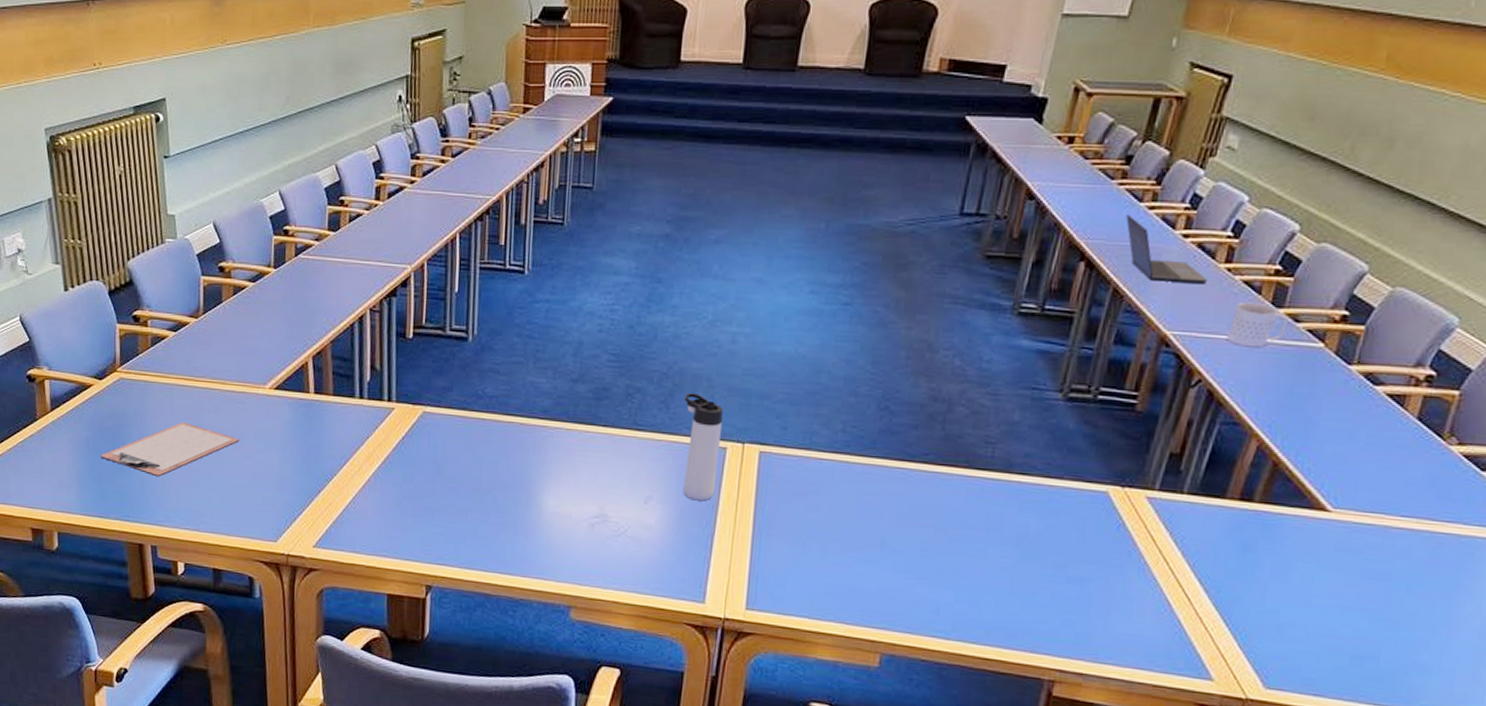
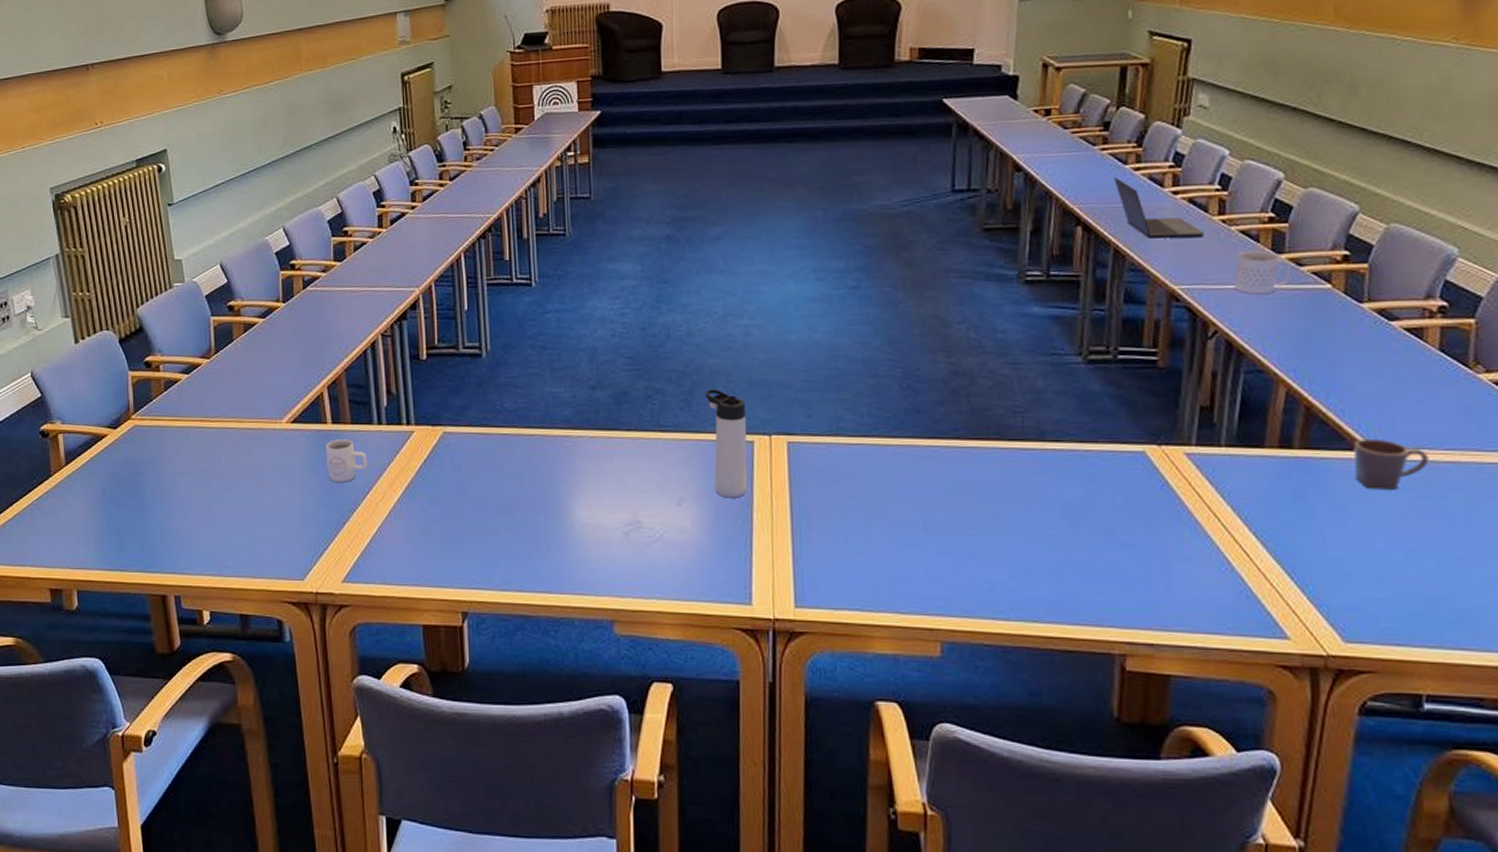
clipboard: present [101,422,239,477] -> none [118,464,258,524]
mug: none [305,409,347,452] -> present [325,439,368,483]
mug: none [1307,498,1384,550] -> present [1352,438,1429,490]

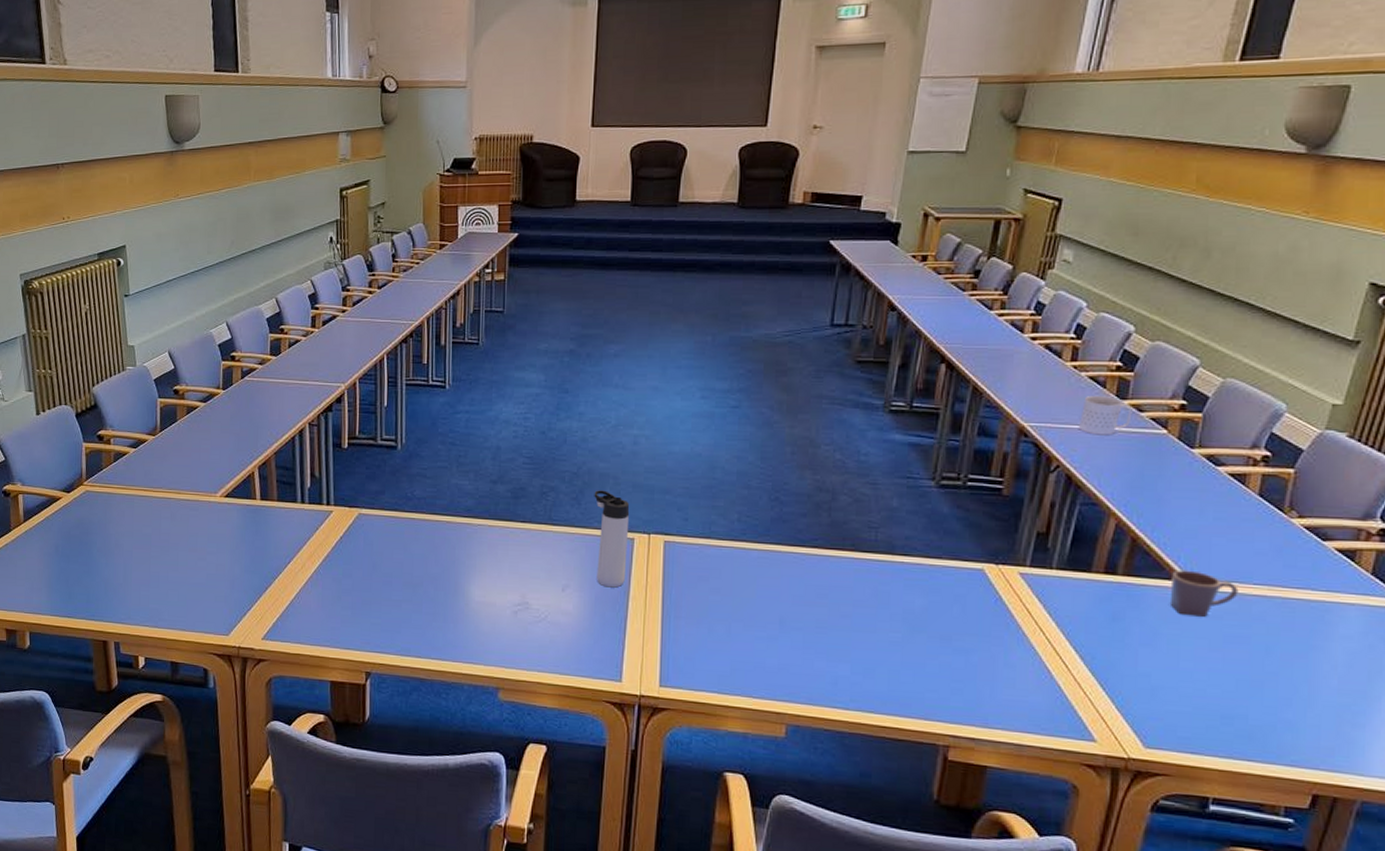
mug: present [325,439,368,483] -> none [253,514,290,553]
laptop: present [1114,177,1204,239] -> none [979,321,1056,381]

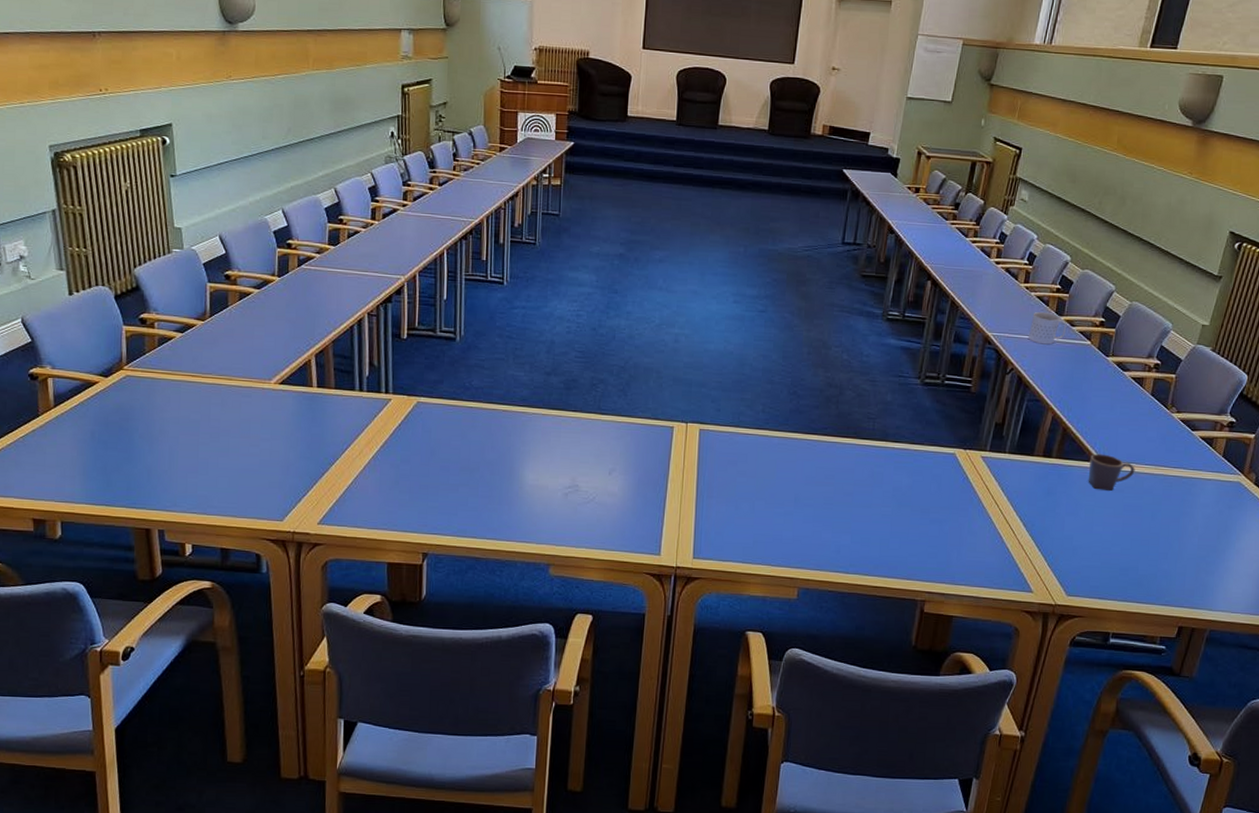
thermos bottle: present [594,490,630,588] -> none [639,383,670,471]

